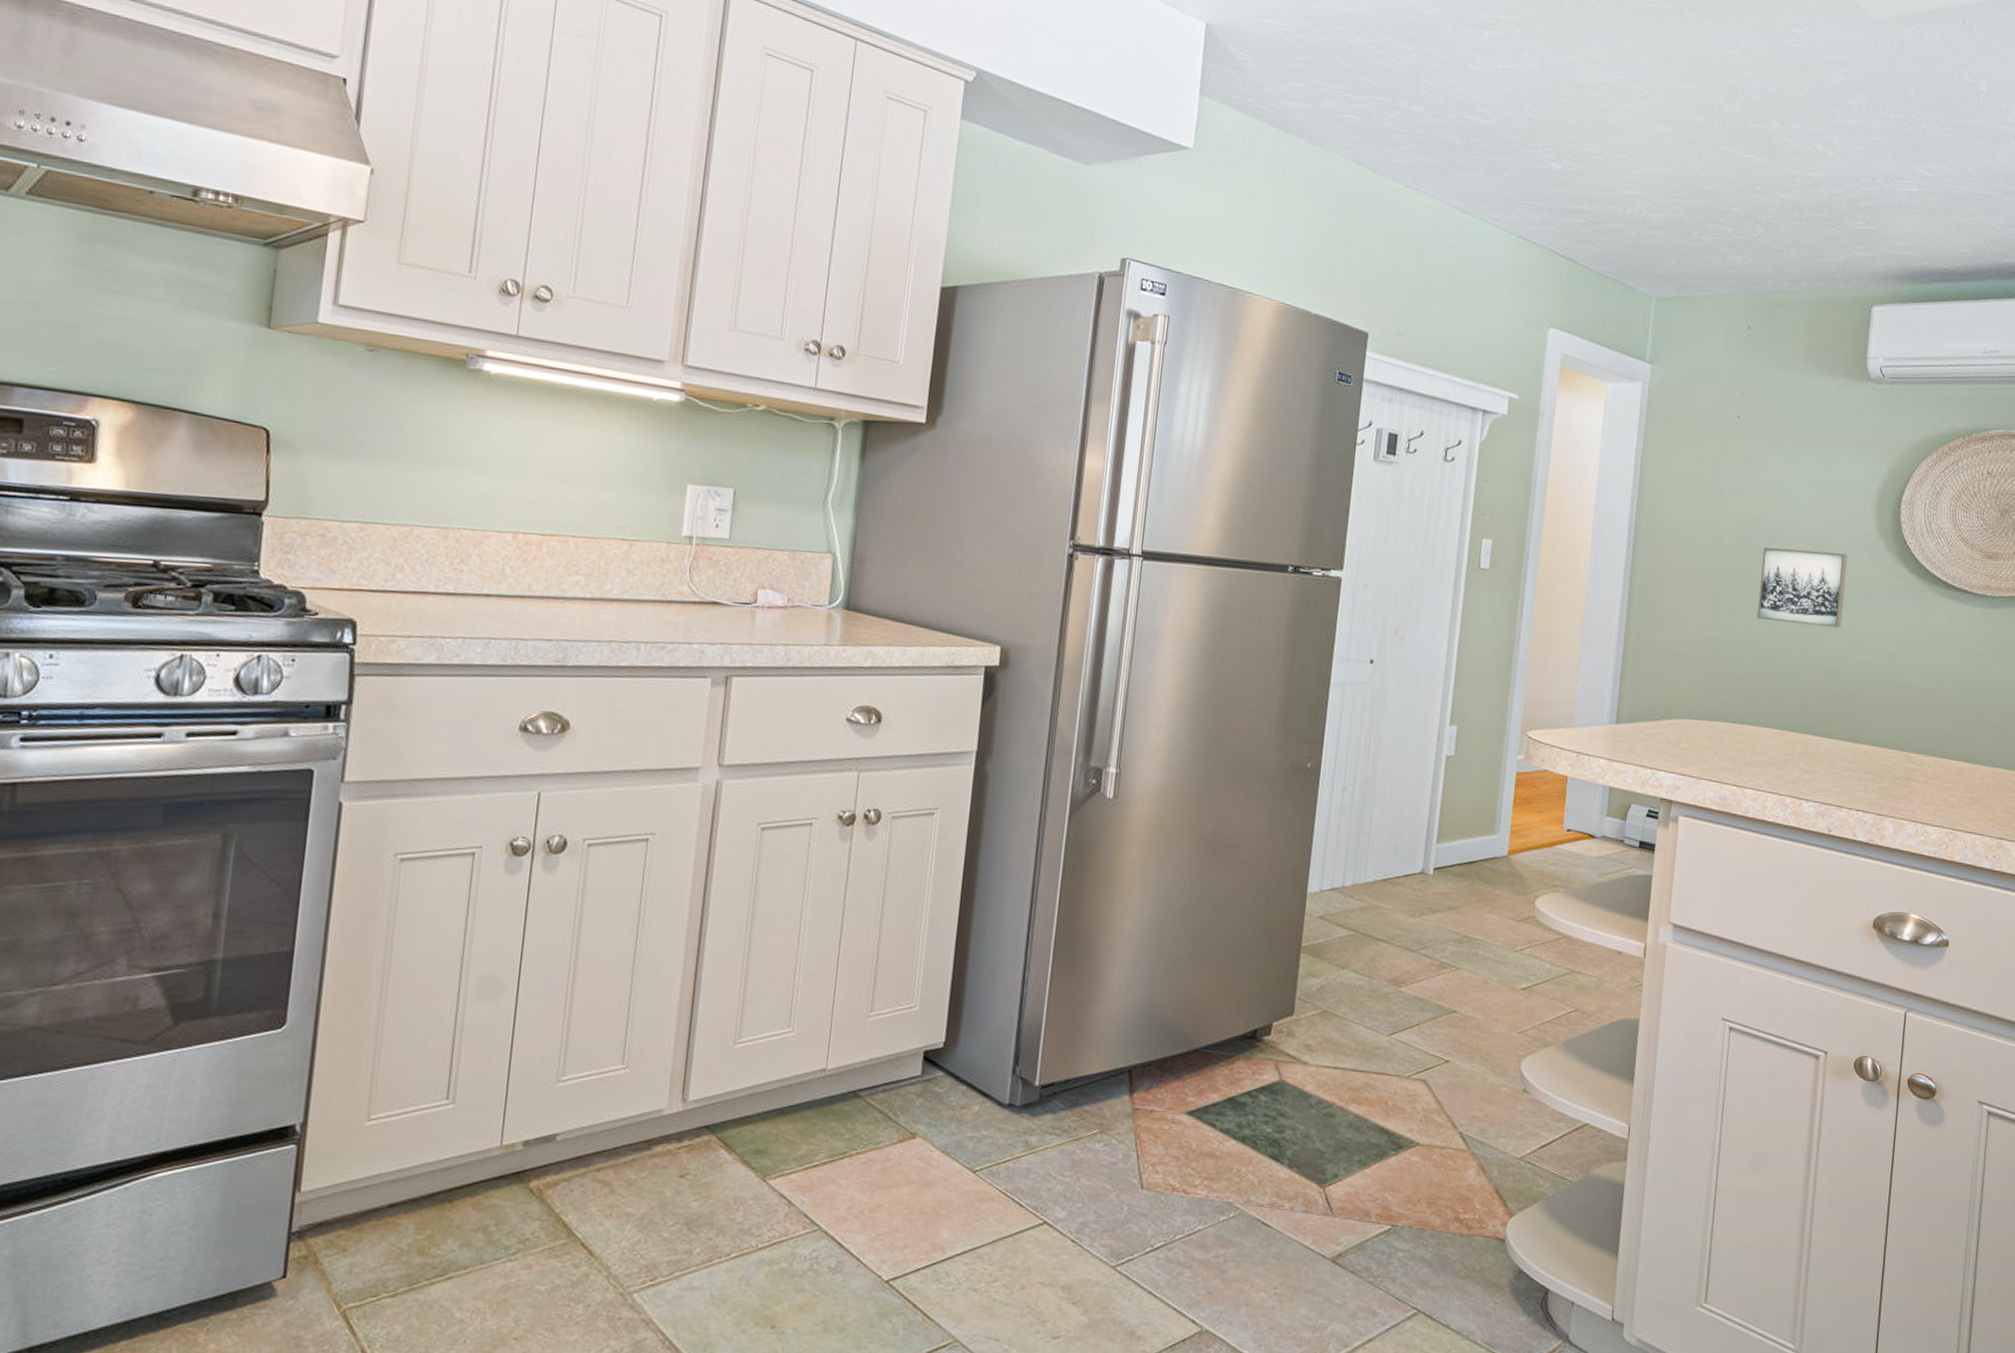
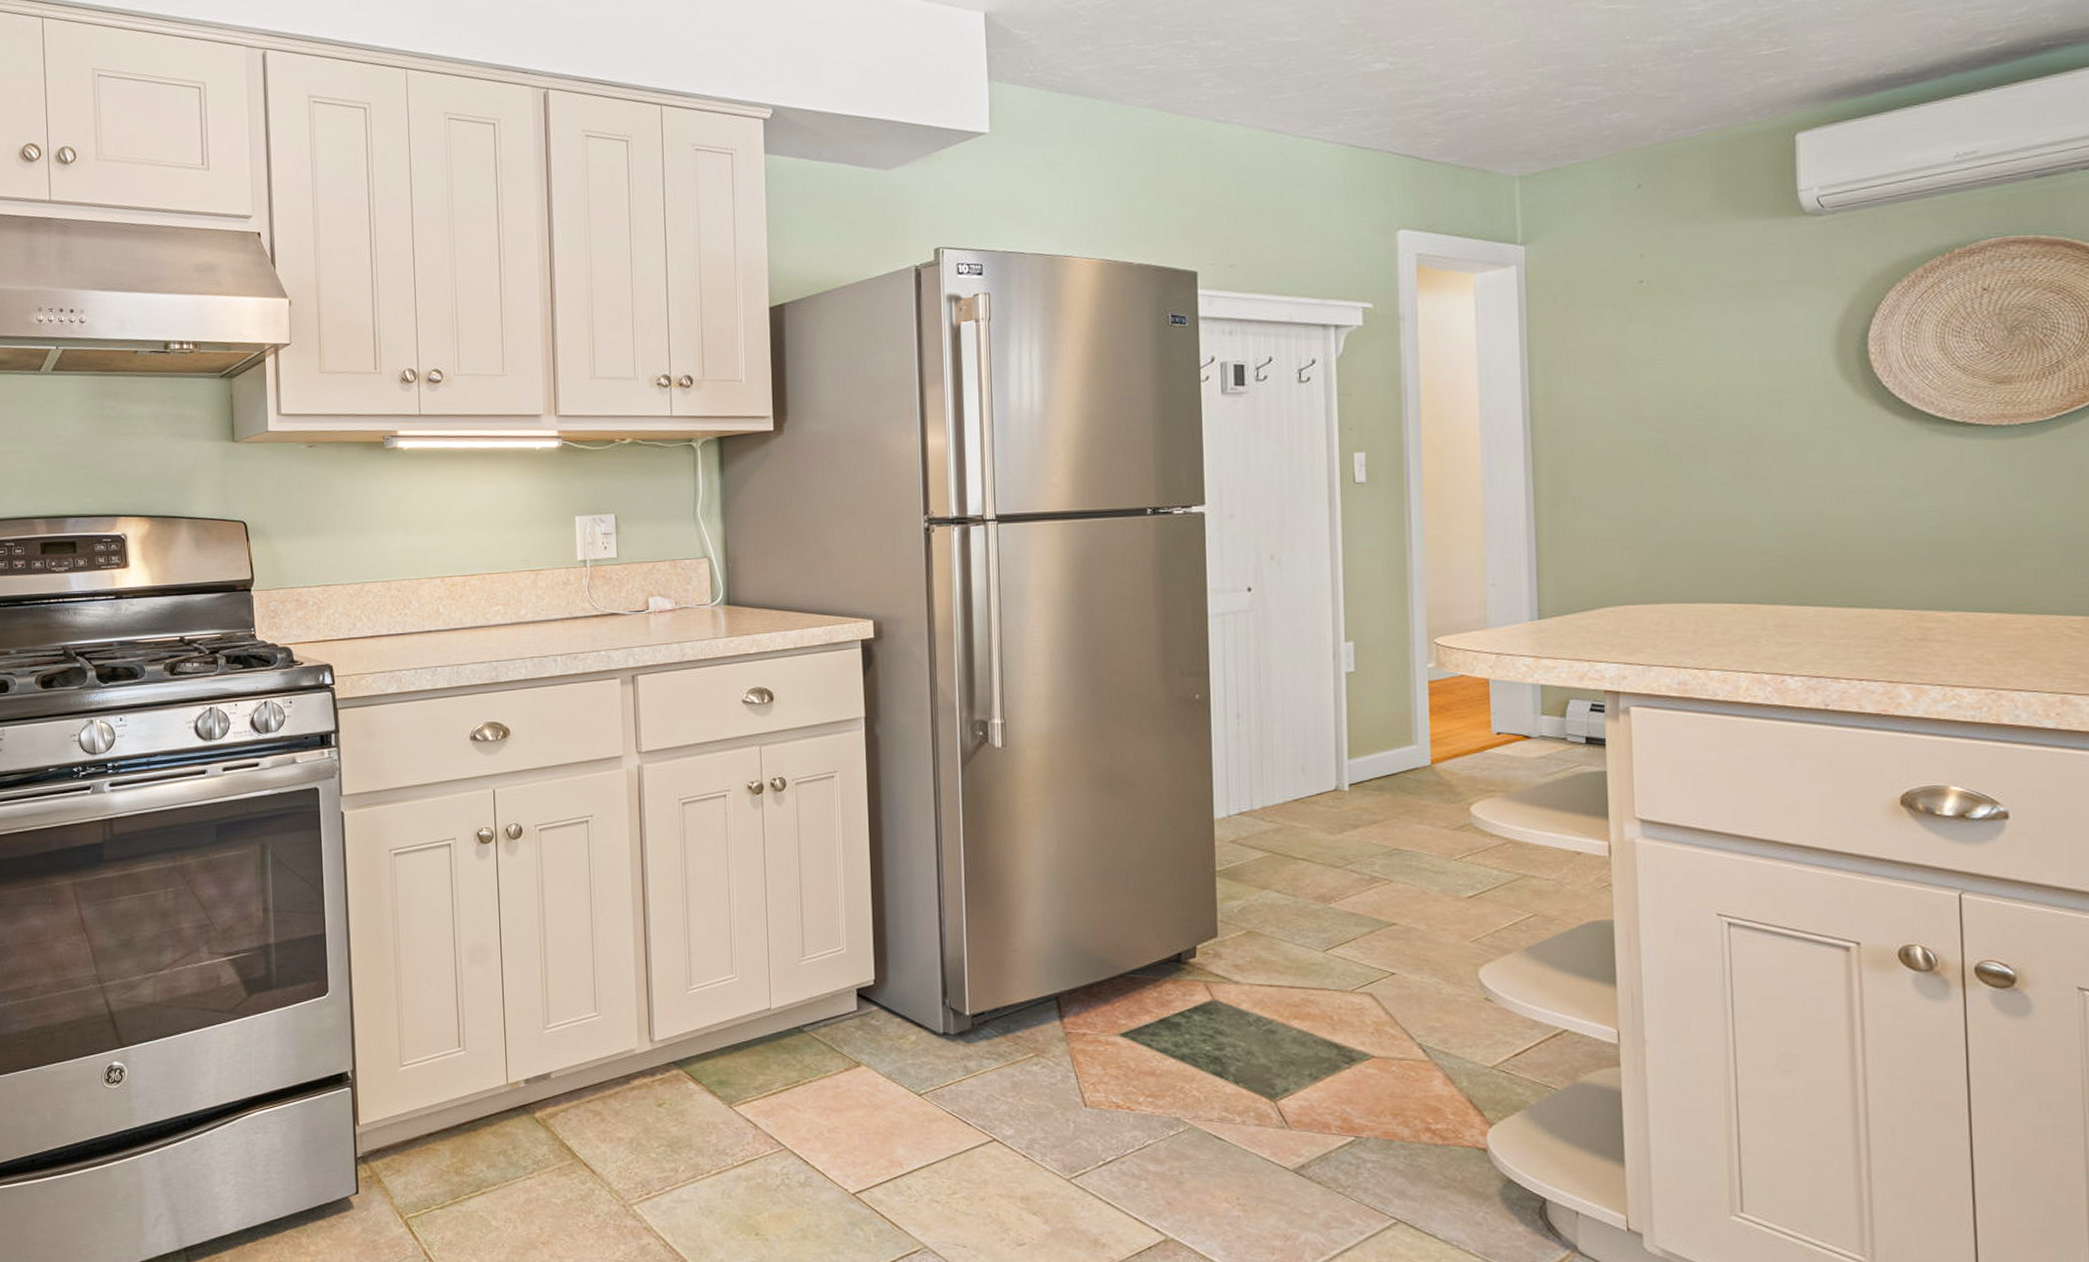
wall art: present [1756,547,1848,628] -> none [1693,405,1808,490]

